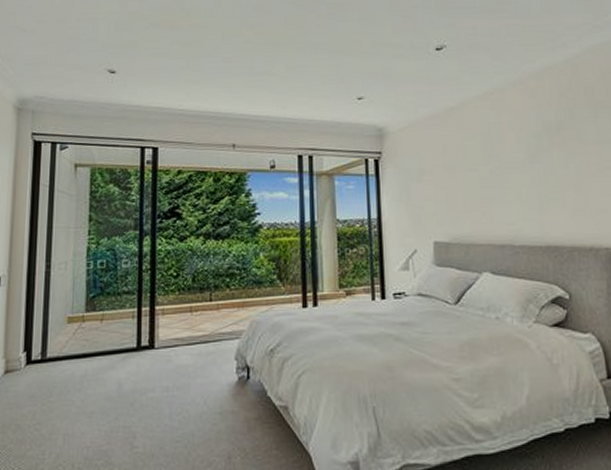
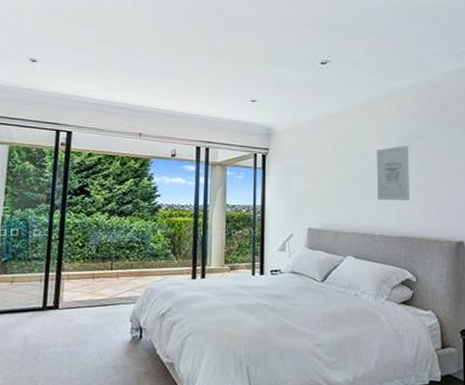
wall art: none [508,138,554,205] -> present [376,145,409,201]

